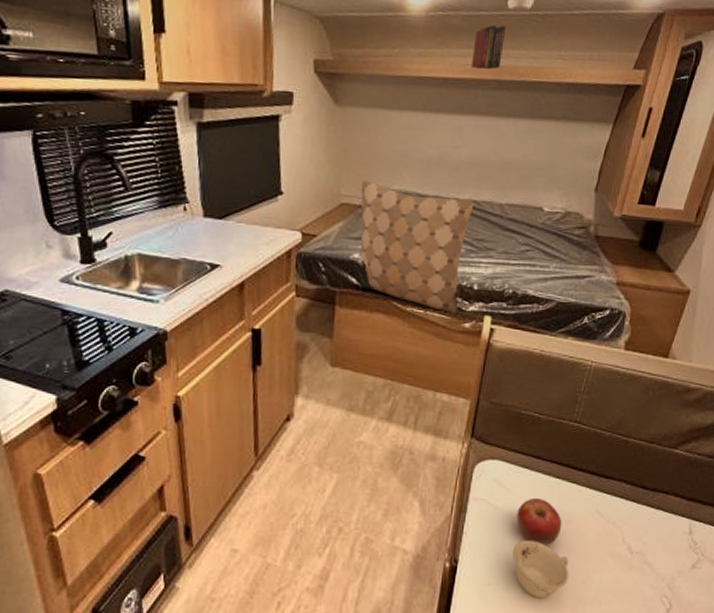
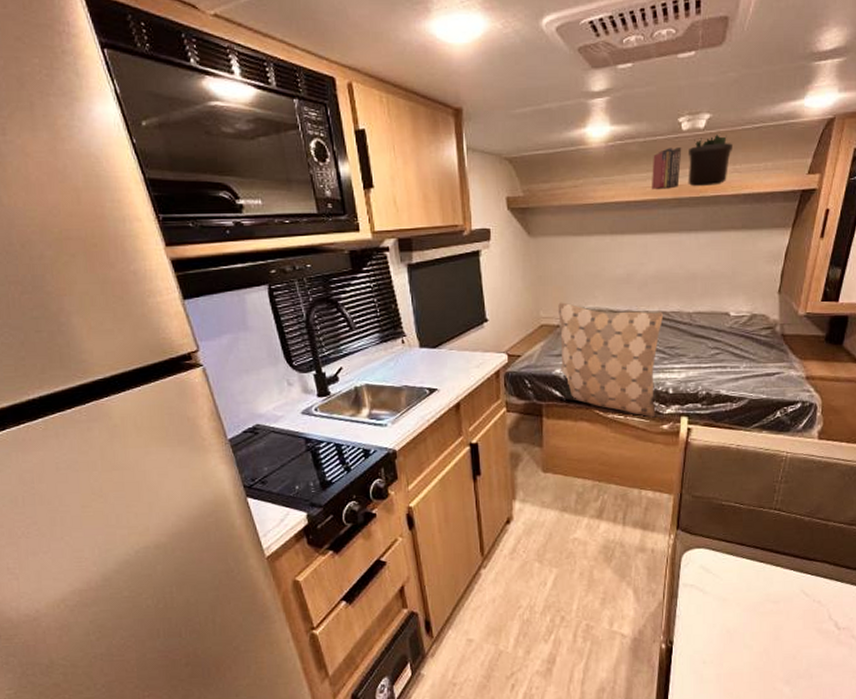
planter: none [510,17,559,71] -> present [687,135,732,187]
teacup: present [513,539,569,598] -> none [724,620,779,674]
fruit: present [516,497,562,545] -> none [725,581,769,625]

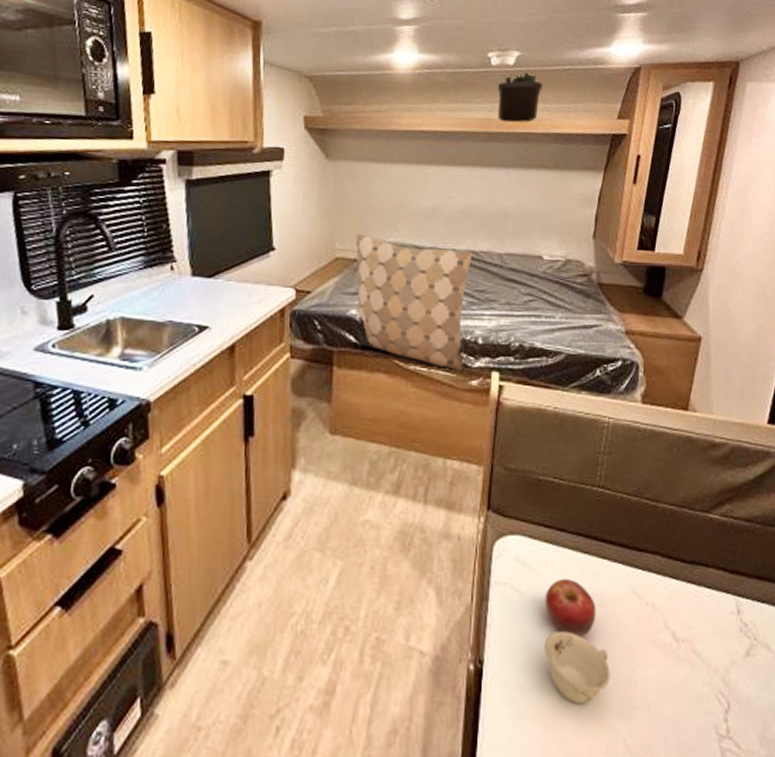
books: present [651,148,682,190] -> none [459,81,492,123]
teacup: none [724,620,779,674] -> present [545,630,611,705]
fruit: none [725,581,769,625] -> present [545,578,597,636]

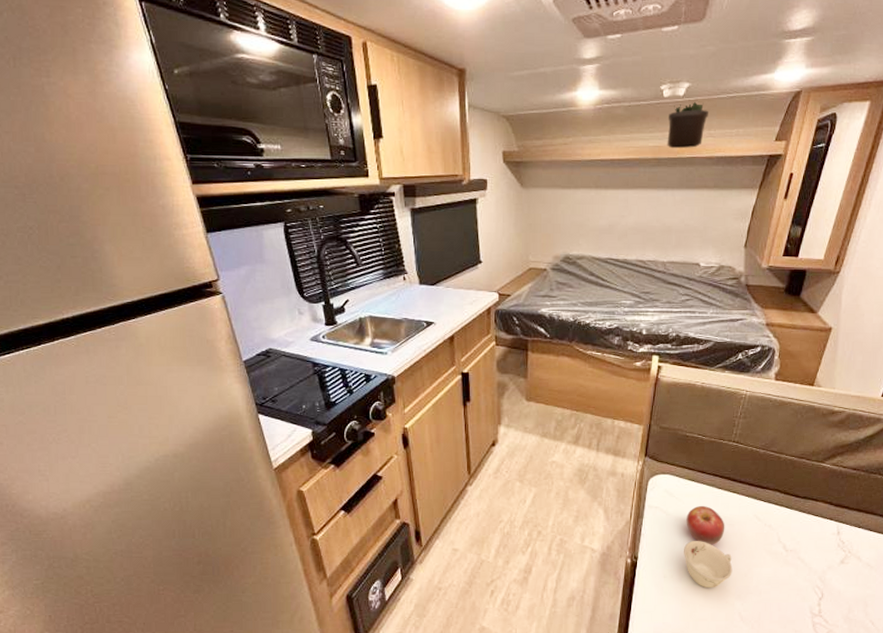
pillow: present [355,233,471,372] -> none [545,248,640,355]

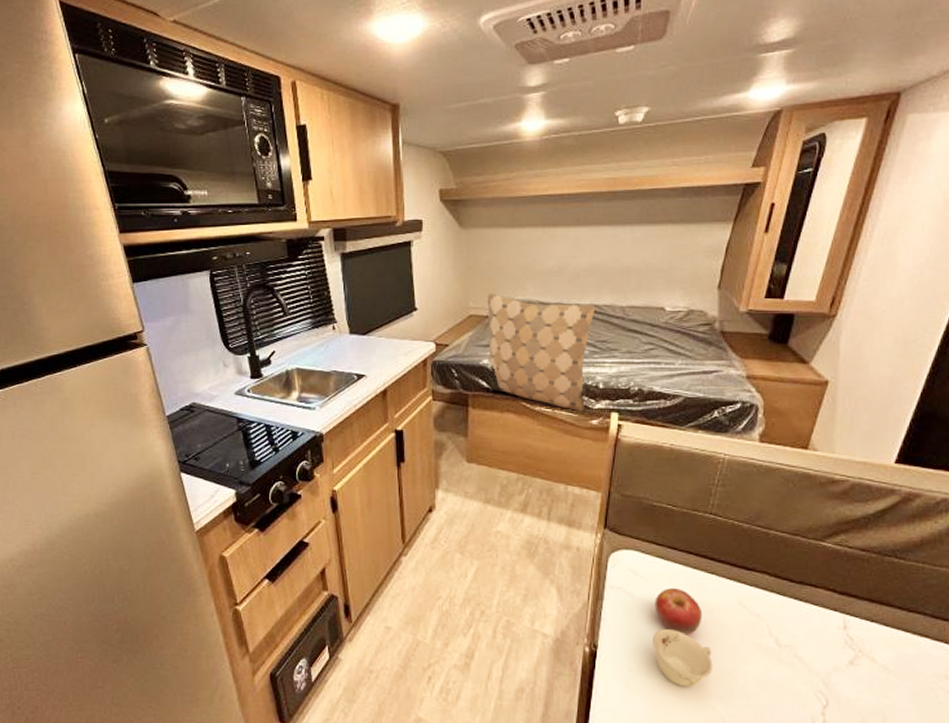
pillow: none [545,248,640,355] -> present [487,293,594,412]
planter: present [667,102,708,149] -> none [624,128,671,180]

